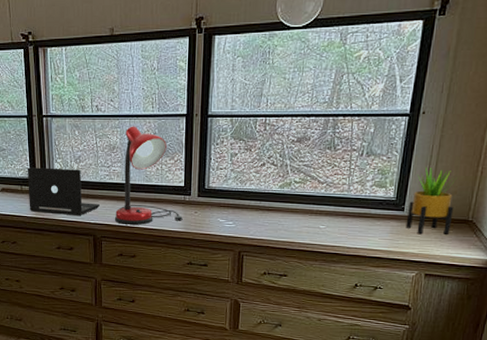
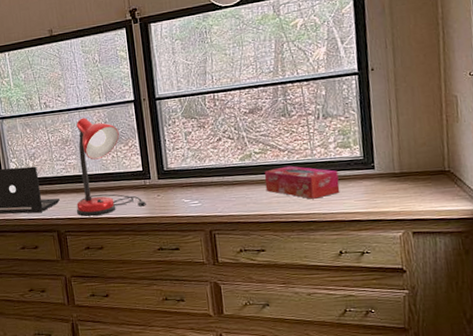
tissue box: none [298,198,369,233] -> present [264,165,340,199]
potted plant: present [405,166,454,235] -> none [378,121,429,192]

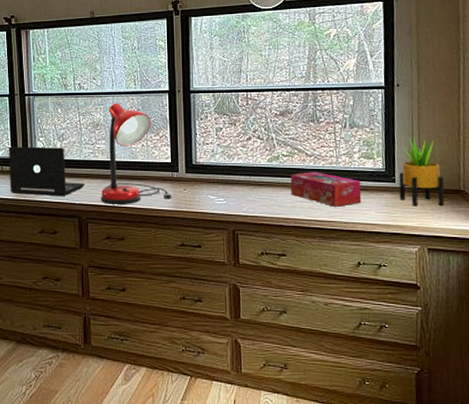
potted plant: none [378,121,429,192] -> present [399,137,445,207]

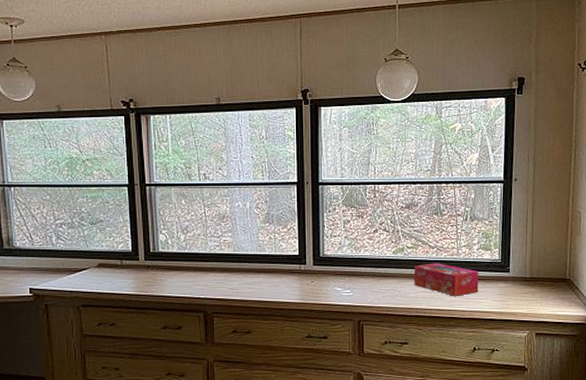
laptop: present [8,146,84,197] -> none [128,239,210,291]
desk lamp: present [100,103,172,204] -> none [226,194,299,298]
potted plant: present [399,137,445,207] -> none [513,229,553,295]

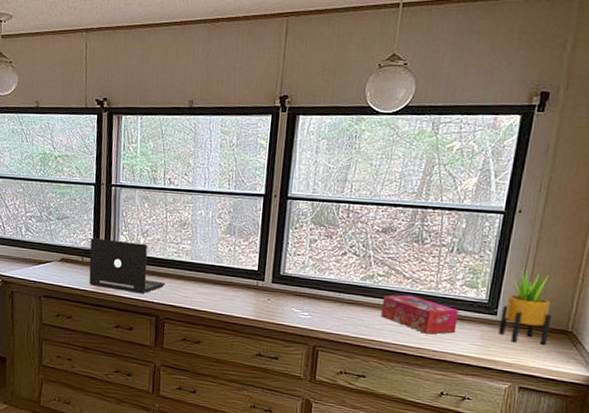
laptop: none [128,239,210,291] -> present [89,238,165,294]
potted plant: none [513,229,553,295] -> present [498,269,552,345]

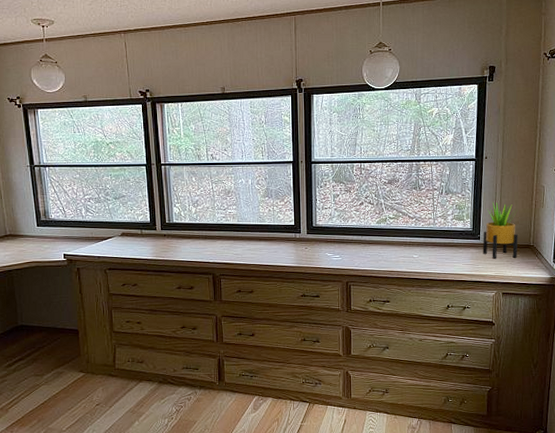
laptop: present [89,238,165,294] -> none [146,212,217,257]
tissue box: present [380,294,459,335] -> none [395,231,453,261]

